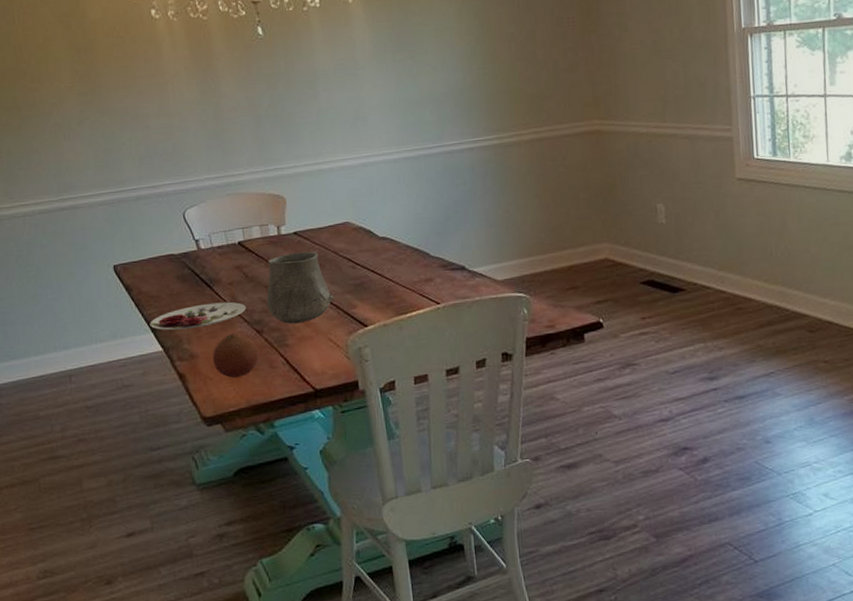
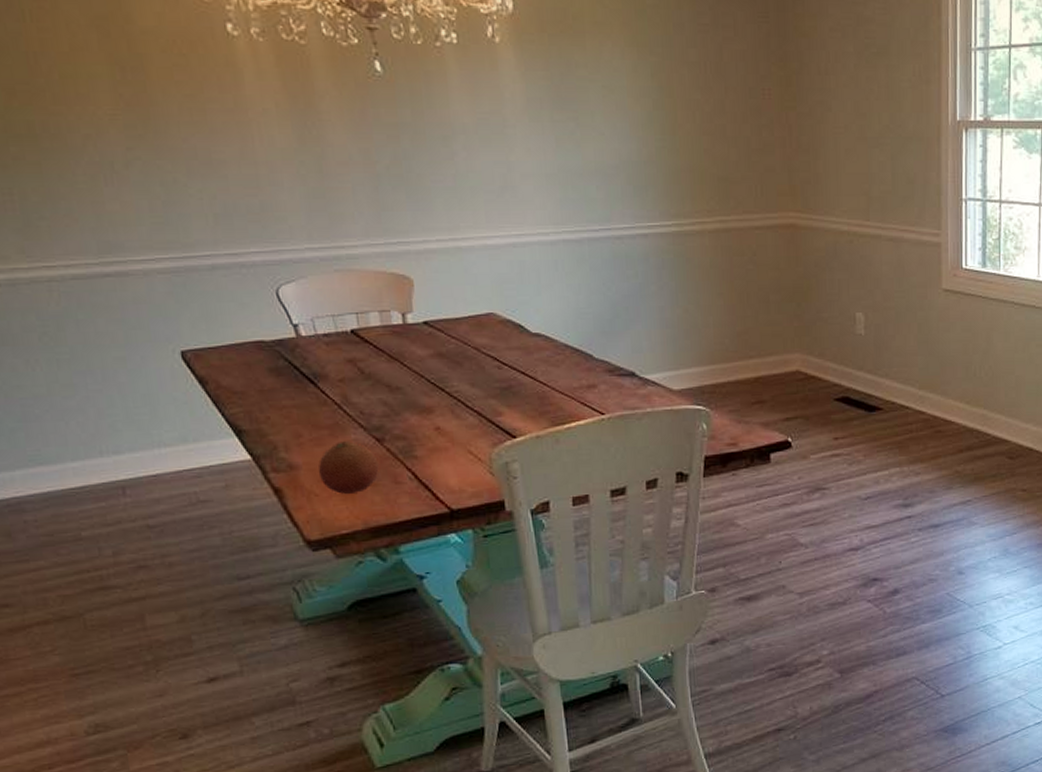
plate: present [150,301,246,330] -> none [233,402,362,435]
ceramic cup: present [266,251,334,324] -> none [388,346,474,432]

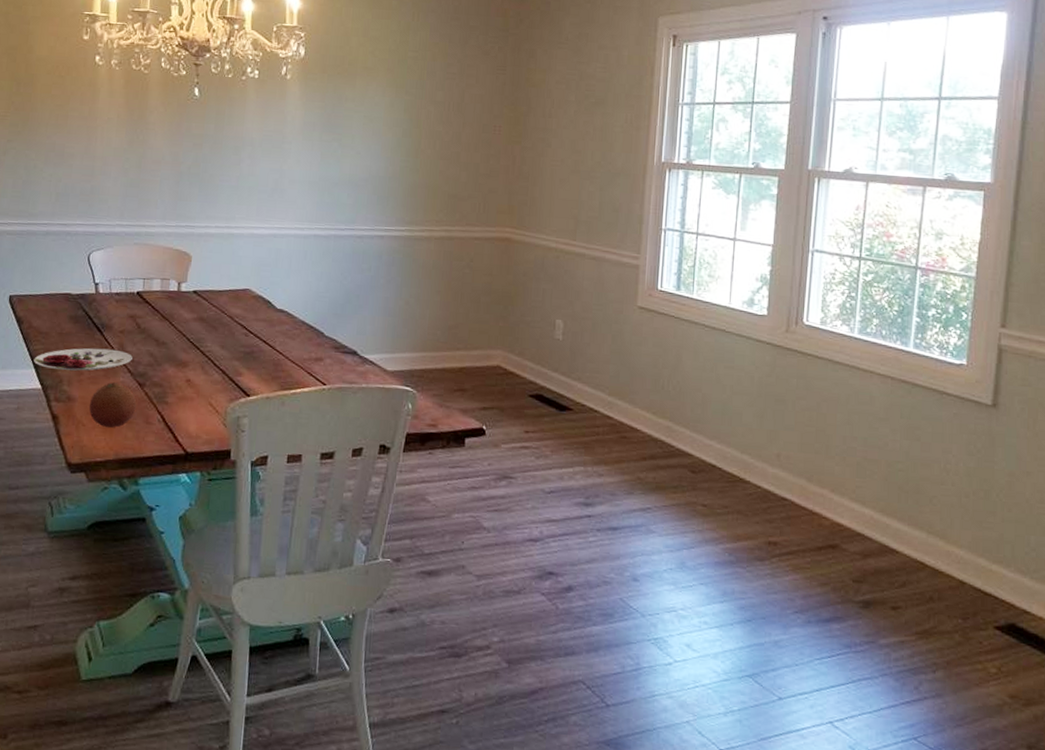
plate: none [233,402,362,435] -> present [33,347,133,371]

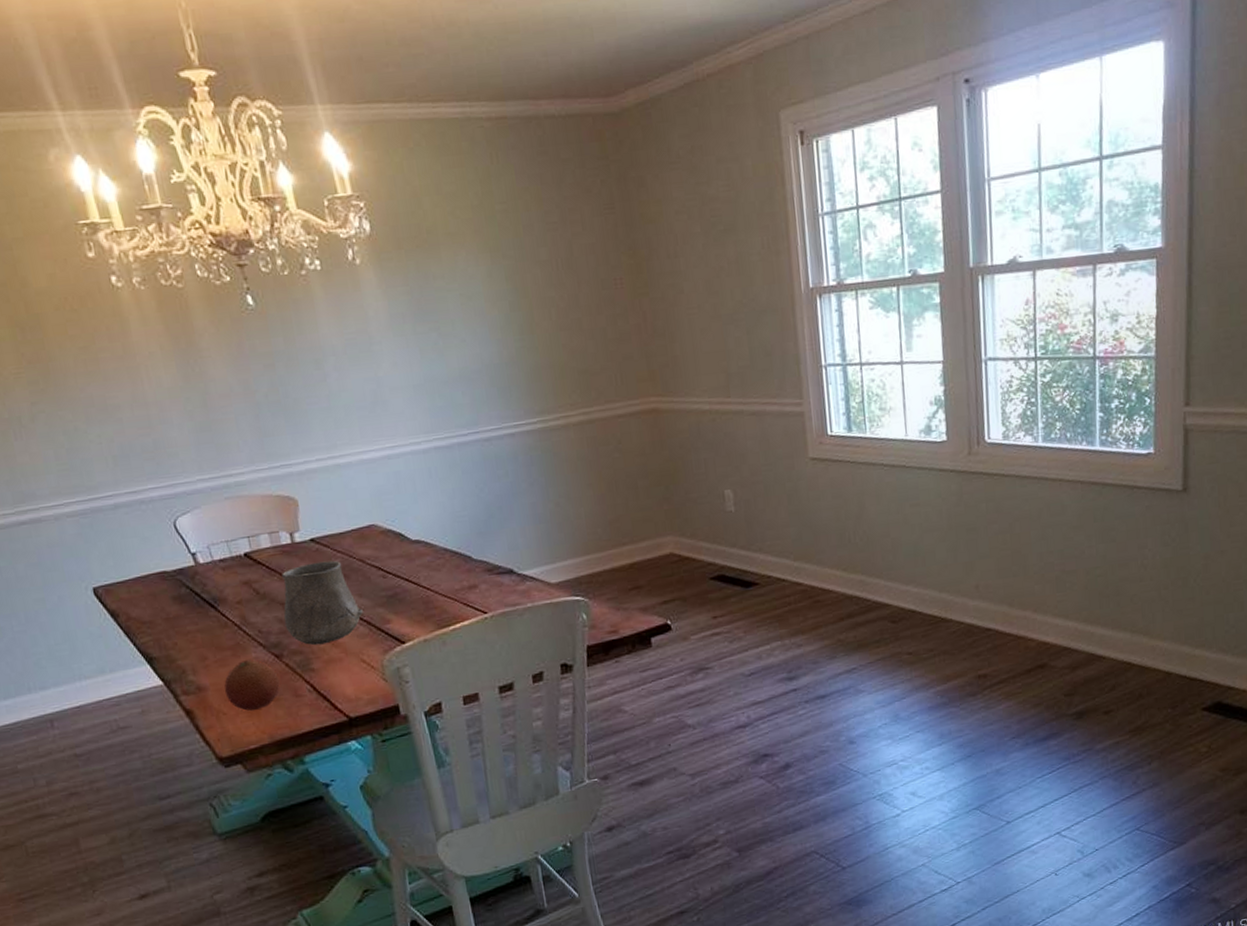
plate: present [33,347,133,371] -> none [144,623,260,661]
ceramic cup: none [153,311,221,383] -> present [282,560,363,646]

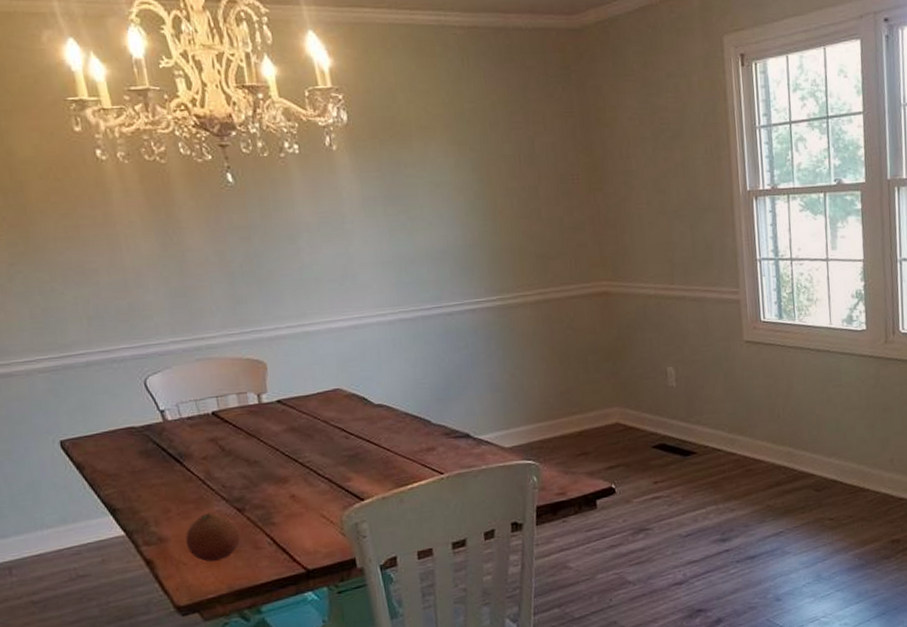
ceramic cup: present [282,560,363,646] -> none [247,421,325,501]

